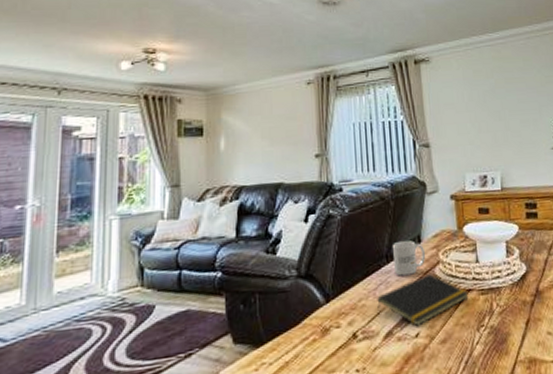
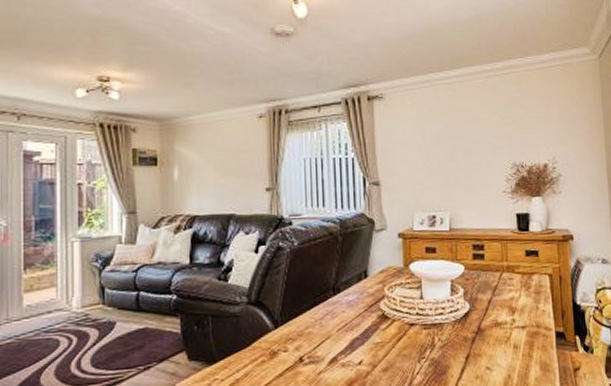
notepad: present [377,274,469,327] -> none [323,307,412,355]
mug: present [392,240,426,276] -> none [339,275,372,308]

